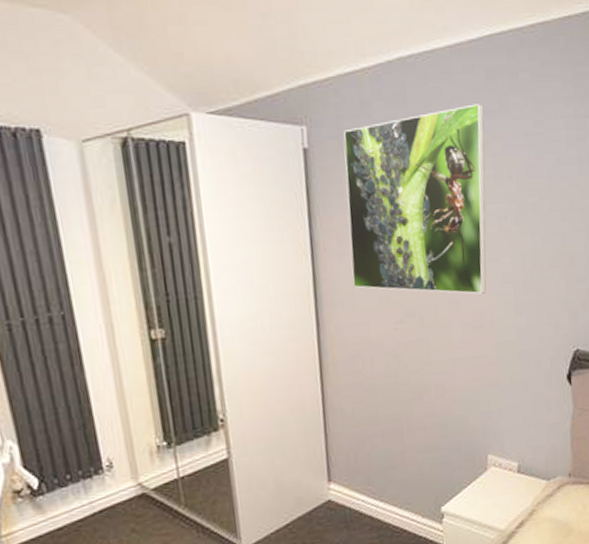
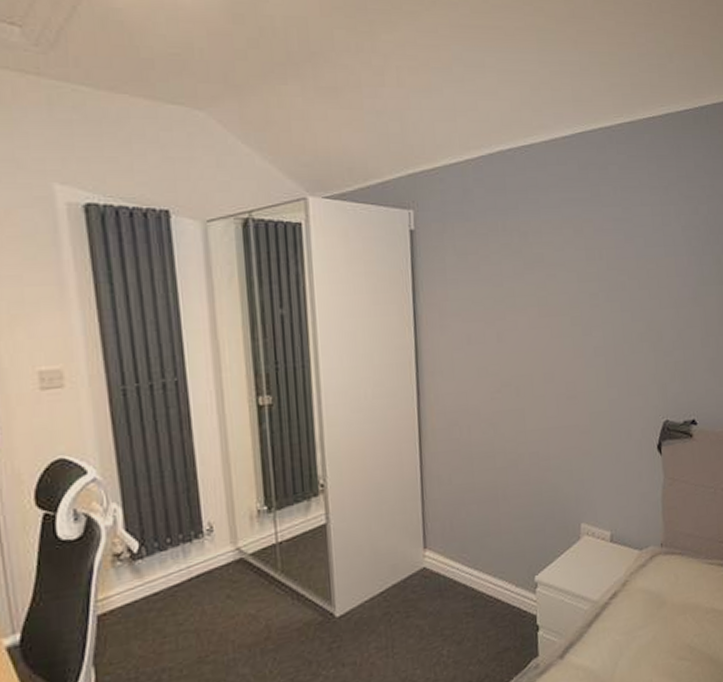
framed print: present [343,104,487,295] -> none [447,192,579,366]

